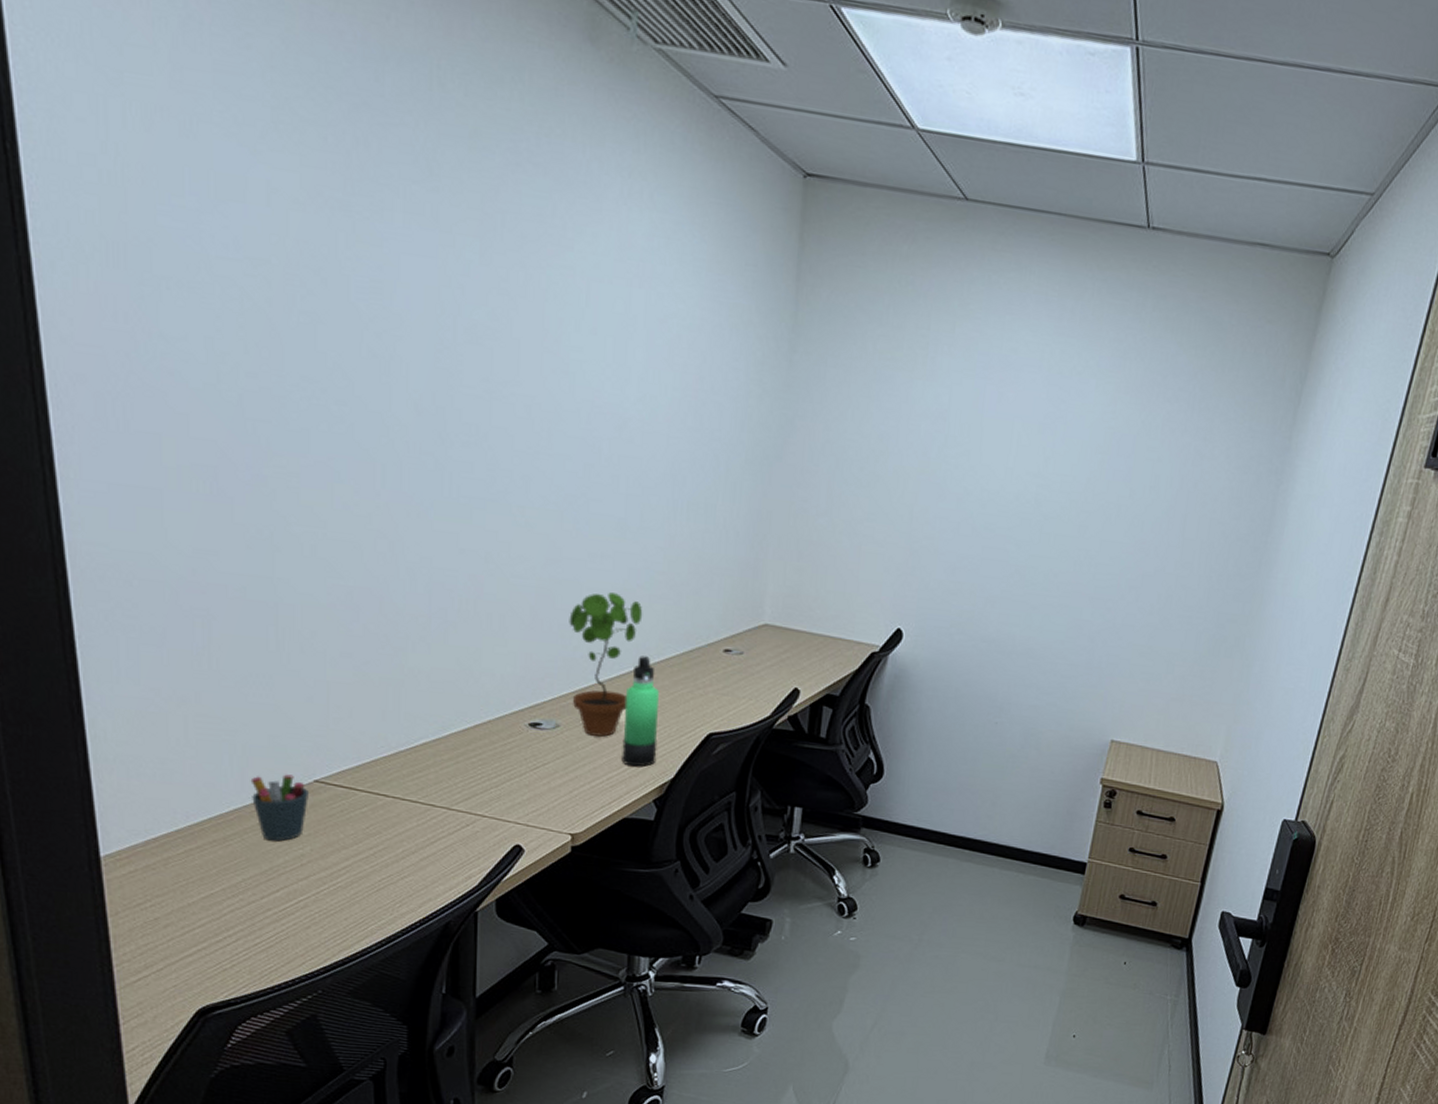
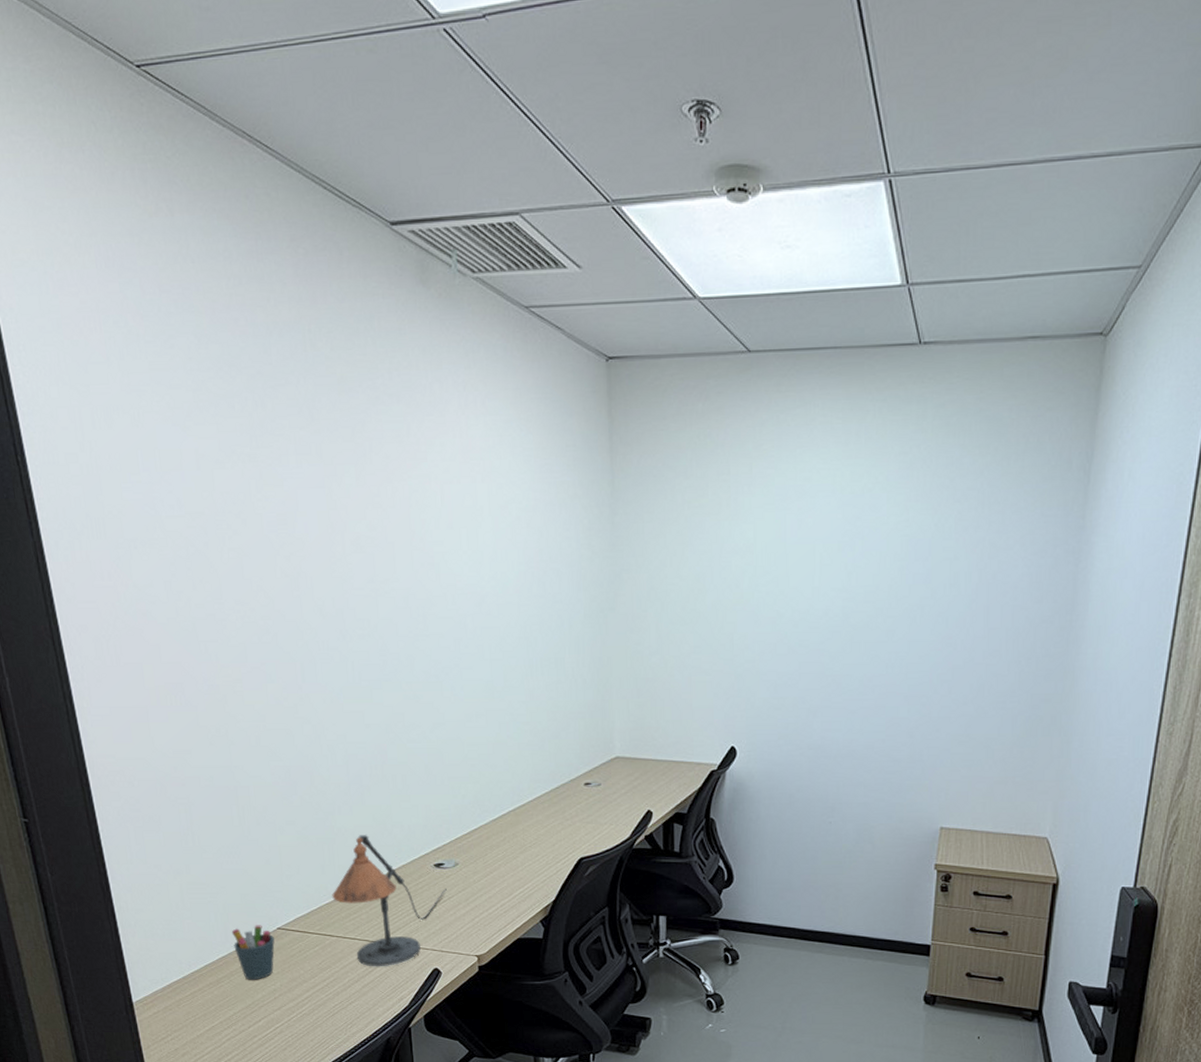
desk lamp: none [392,679,542,838] -> present [332,835,447,967]
potted plant: present [569,592,643,737] -> none [456,745,515,870]
thermos bottle: present [621,655,659,767] -> none [508,797,539,893]

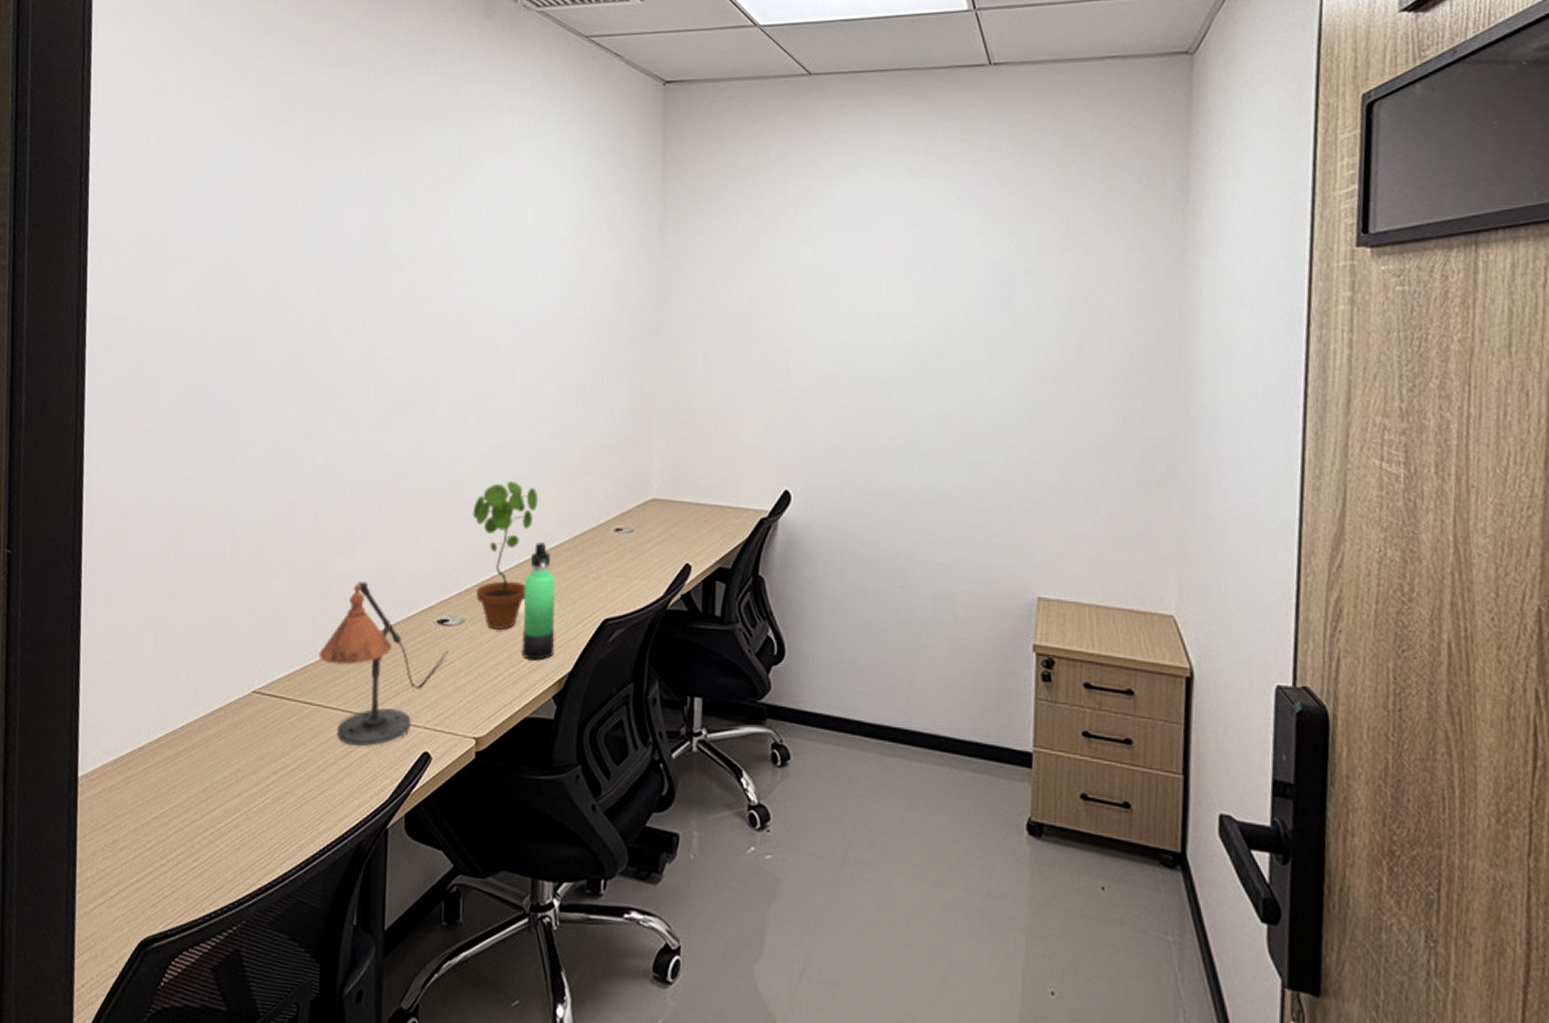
pen holder: present [231,925,275,980] -> none [201,686,247,756]
potted plant: none [456,745,515,870] -> present [472,482,539,630]
thermos bottle: none [508,797,539,893] -> present [522,542,555,661]

